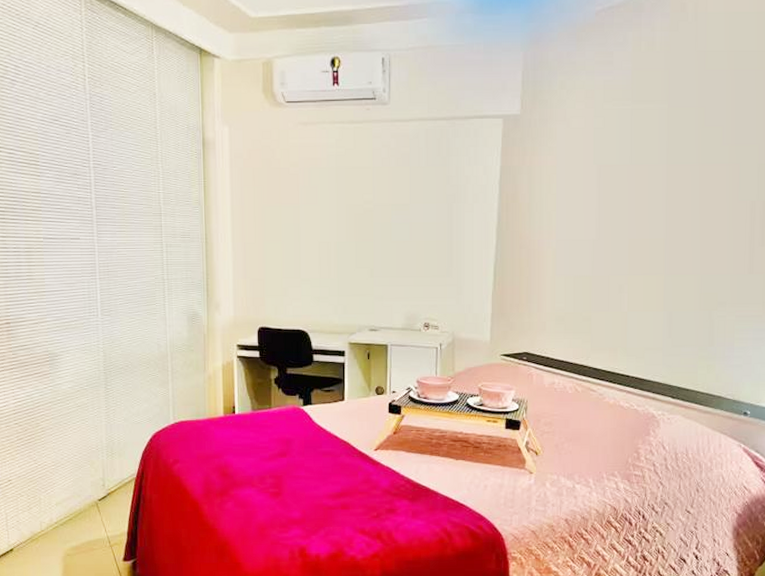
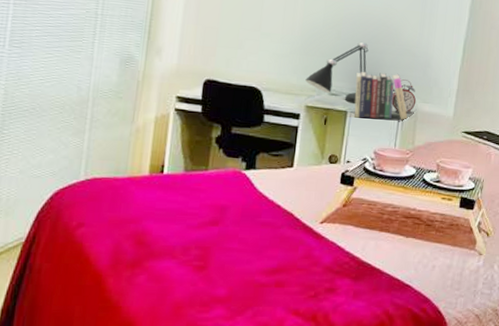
desk lamp: none [346,278,402,338] -> present [305,42,369,105]
books: none [392,303,446,350] -> present [354,71,408,120]
alarm clock: none [429,309,452,342] -> present [392,79,417,114]

